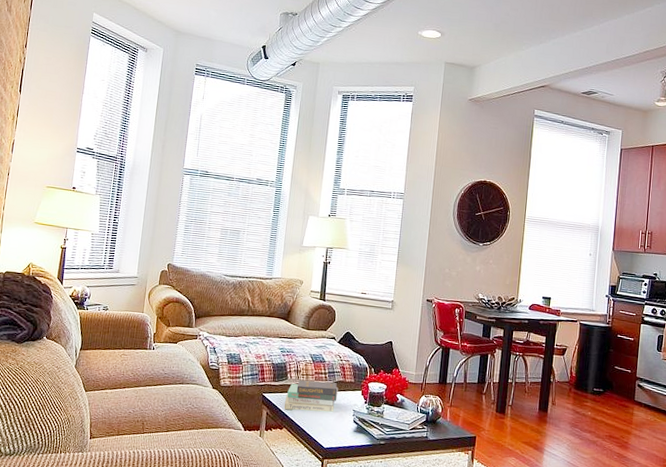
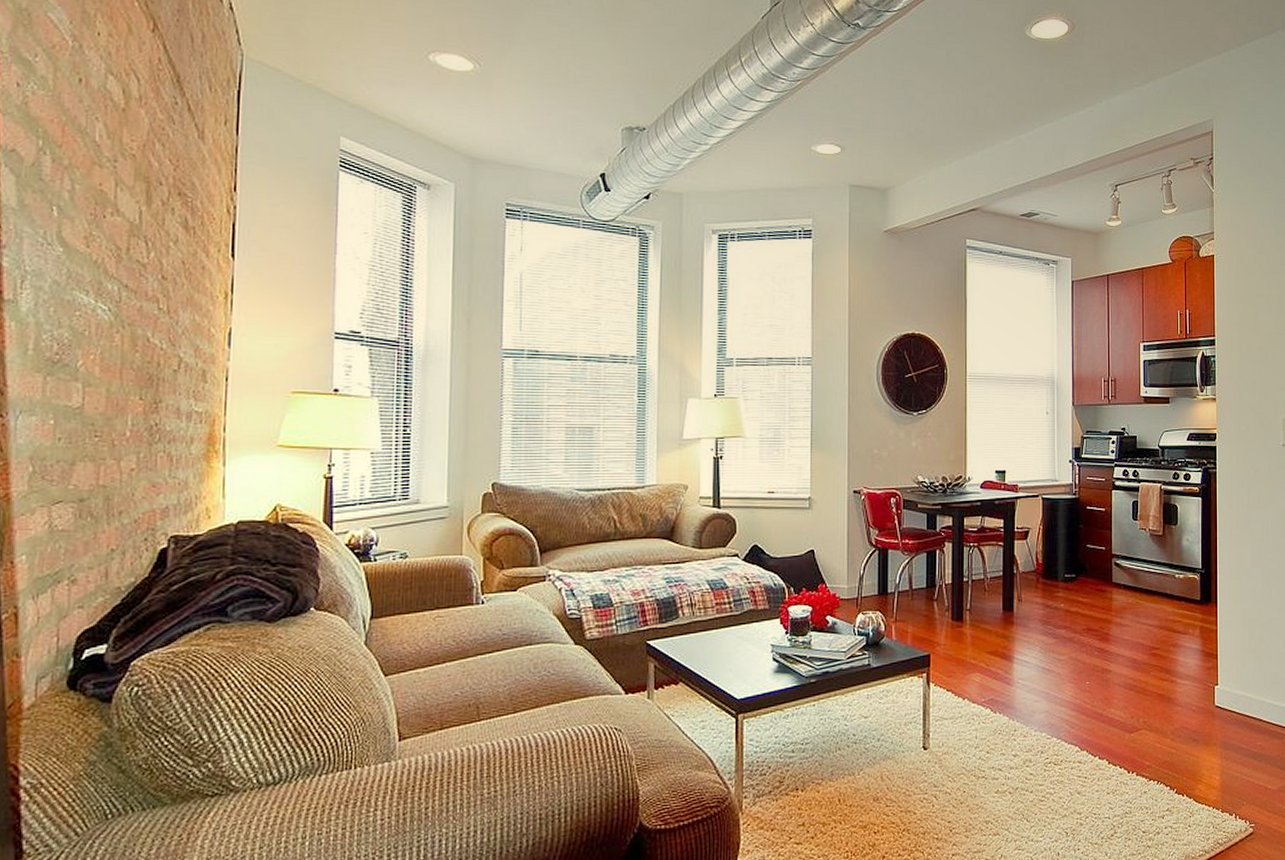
books: present [285,380,339,412] -> none [679,613,749,657]

